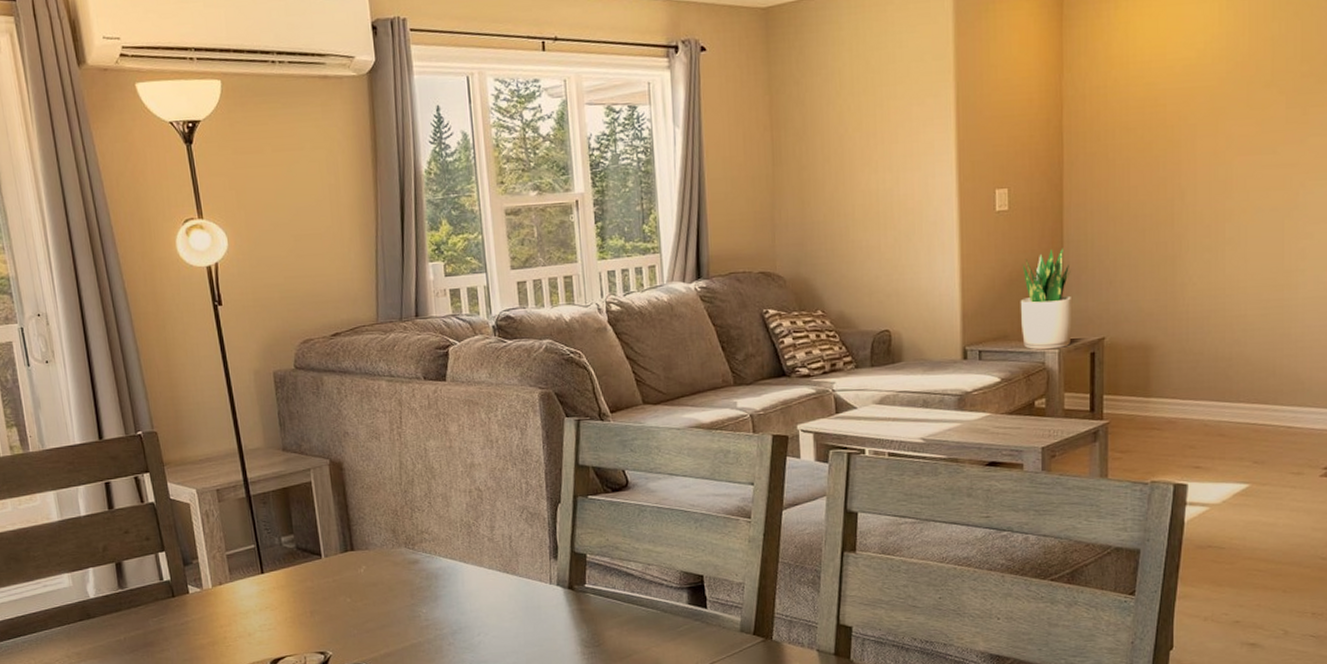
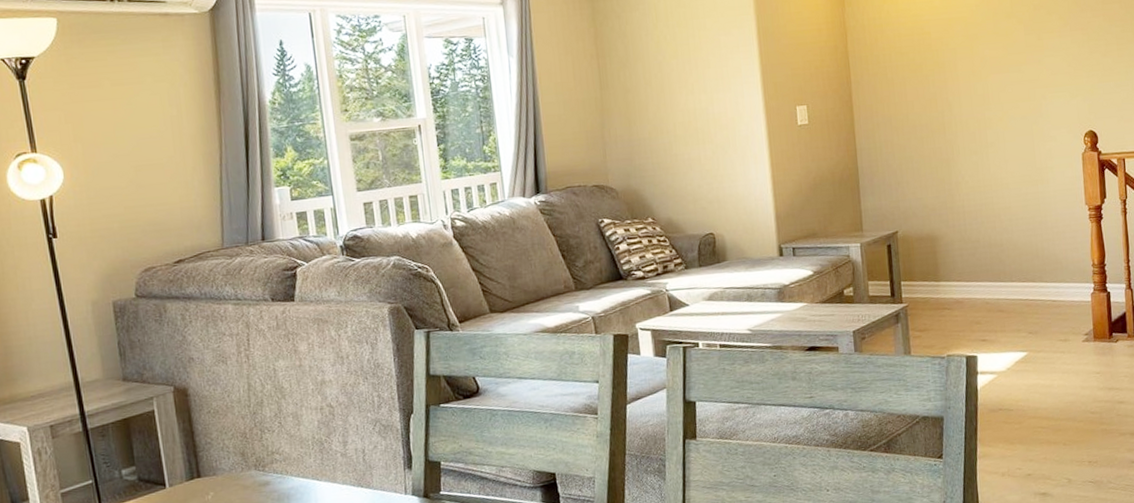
planter: present [1020,248,1072,350] -> none [823,155,870,245]

